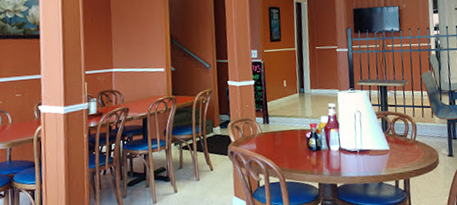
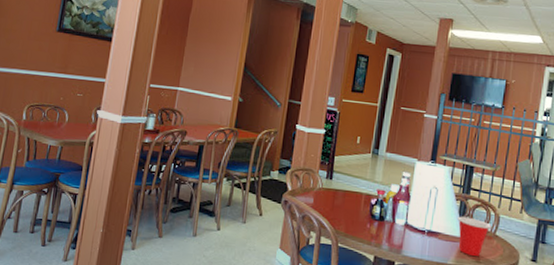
cup: none [382,130,411,164] -> present [458,216,491,257]

